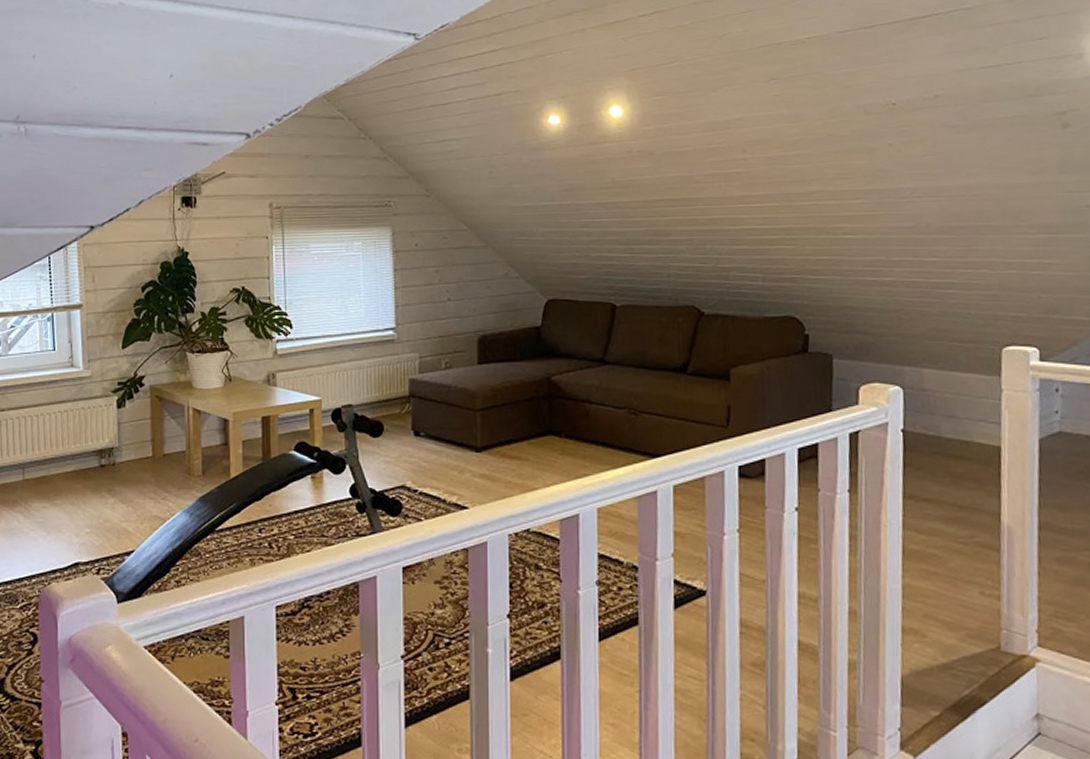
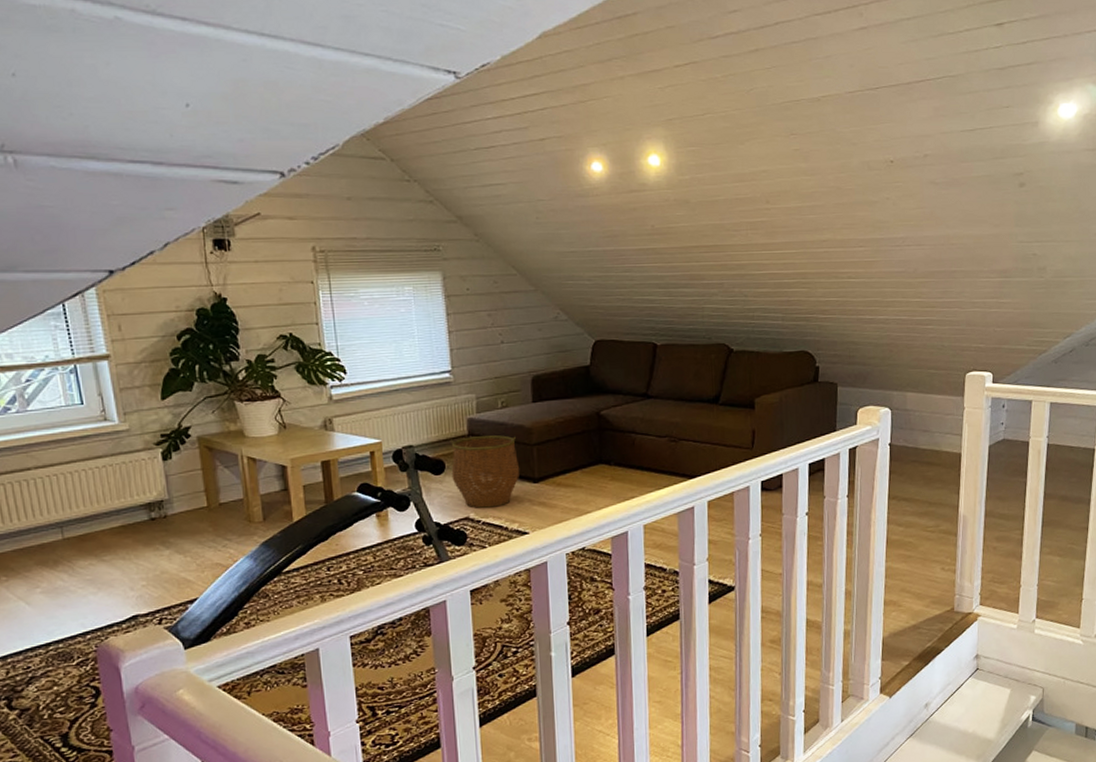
basket: none [390,398,462,476] -> present [451,435,520,508]

